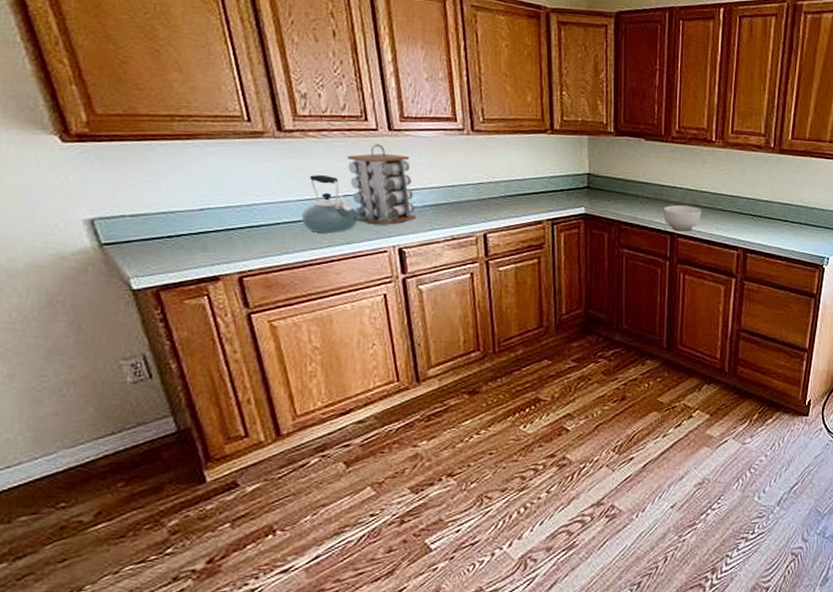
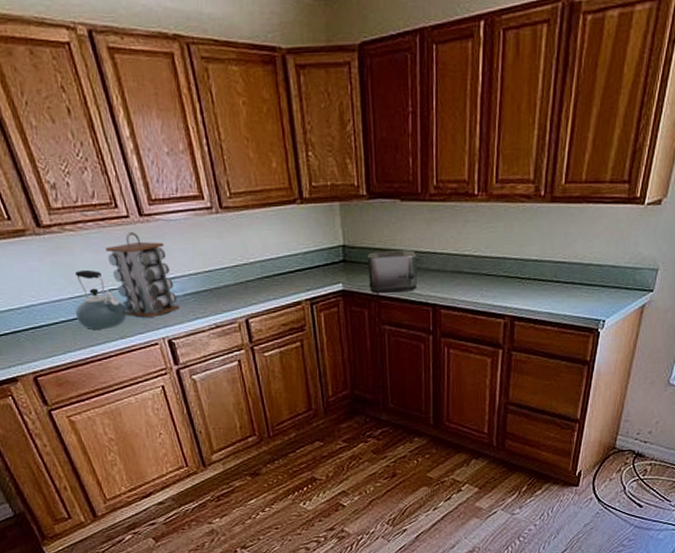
toaster: none [610,181,661,220] -> present [368,250,420,293]
bowl: present [663,204,703,231] -> none [424,272,466,302]

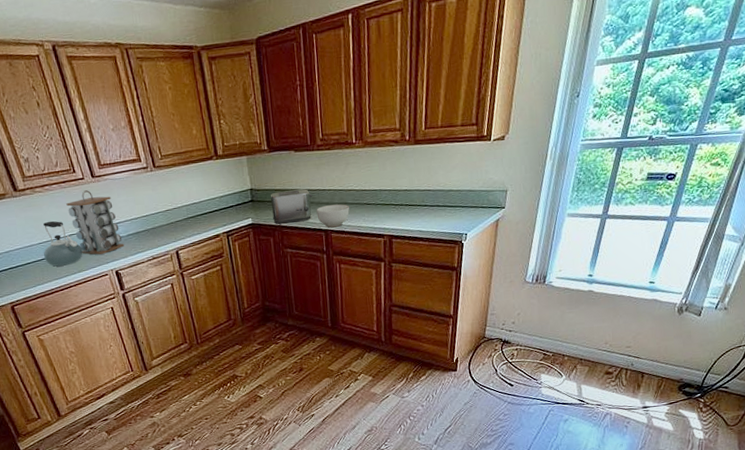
bowl: none [424,272,466,302] -> present [316,204,350,228]

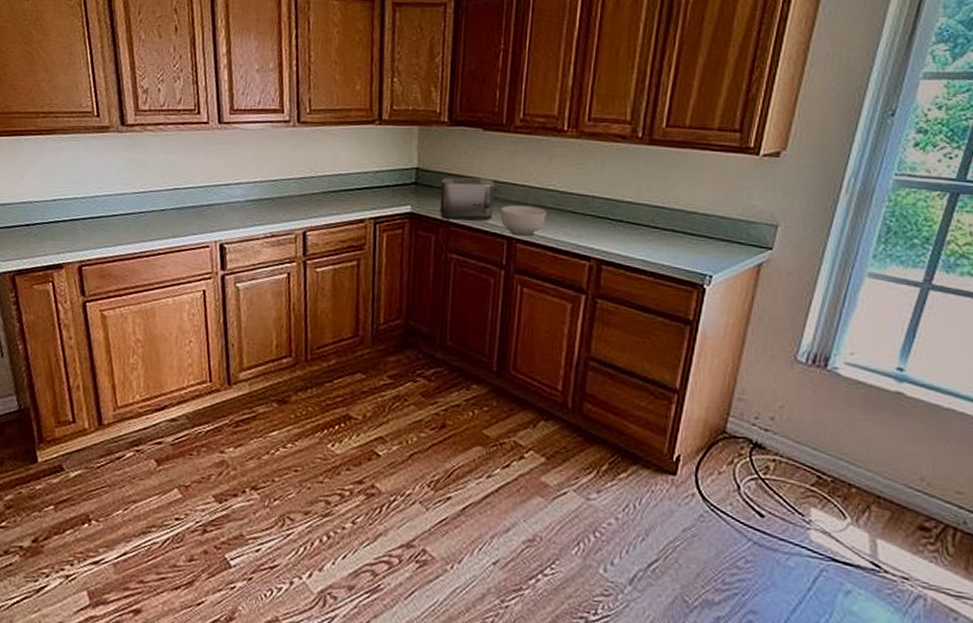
kettle: present [43,220,83,267] -> none [135,167,185,226]
spice rack: present [66,190,124,255] -> none [179,137,239,220]

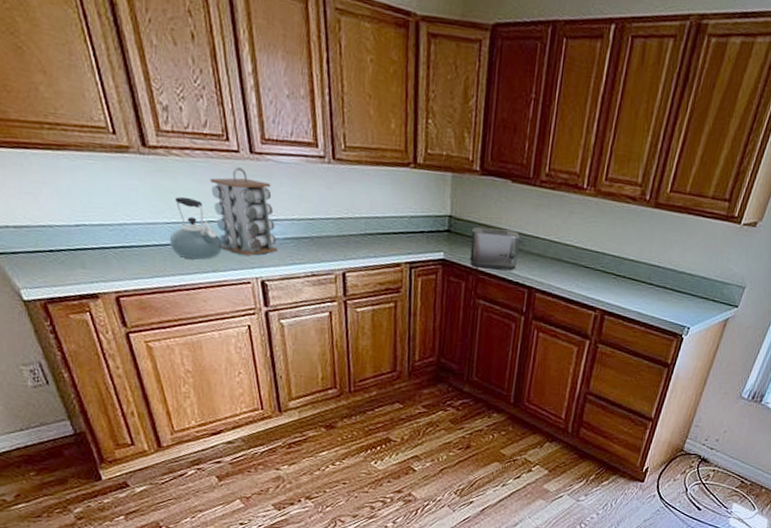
kettle: none [135,167,185,226] -> present [169,196,223,260]
spice rack: none [179,137,239,220] -> present [210,167,278,256]
bowl: present [500,204,548,236] -> none [523,257,564,287]

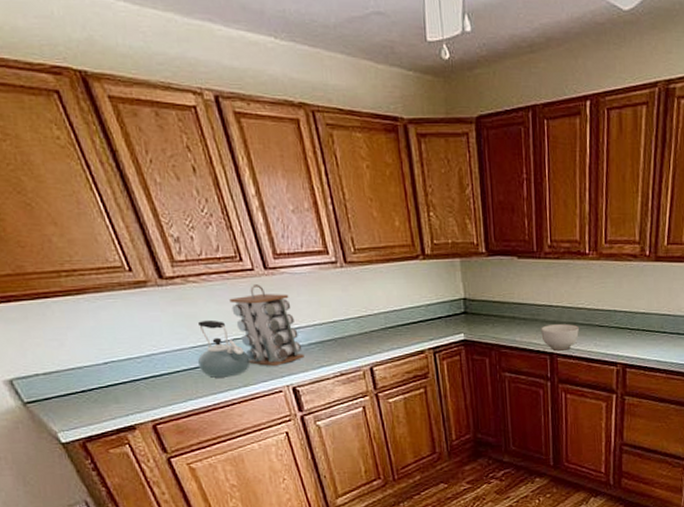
toaster: present [469,226,523,271] -> none [488,303,537,343]
bowl: none [523,257,564,287] -> present [541,323,580,351]

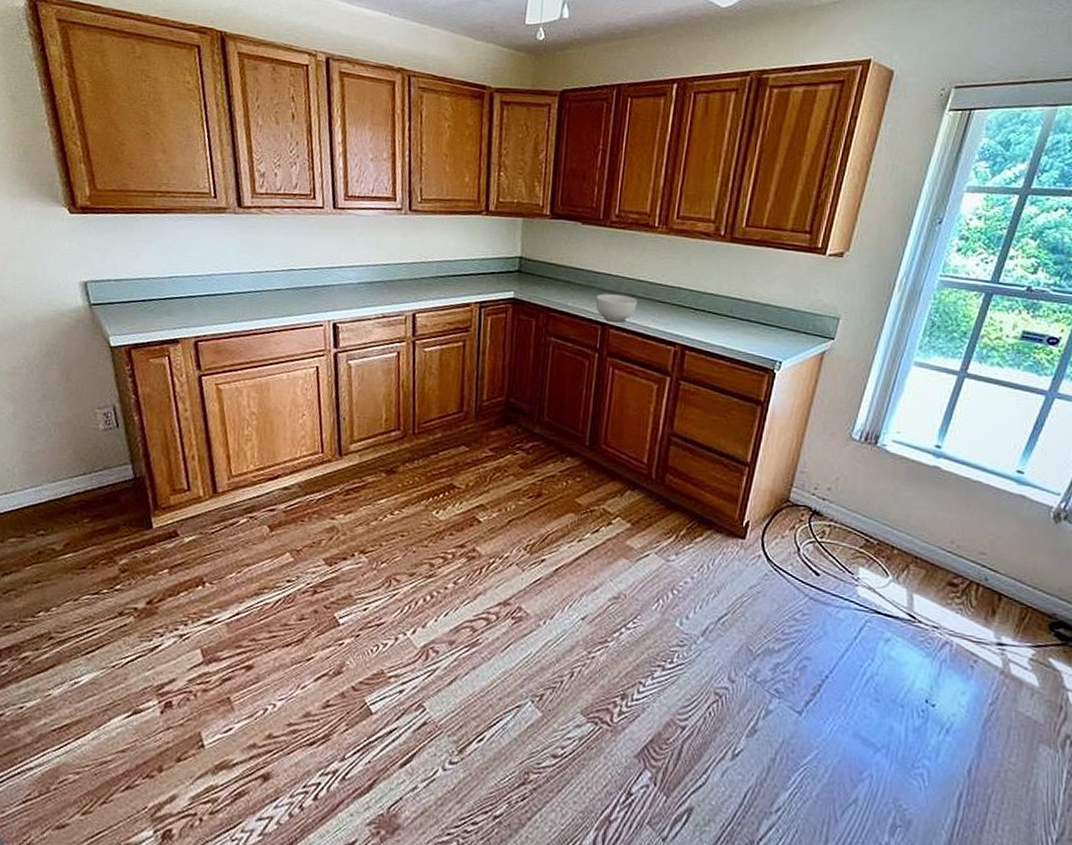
kettle: present [197,319,251,378] -> none [250,248,300,305]
spice rack: present [229,284,305,366] -> none [294,221,352,300]

